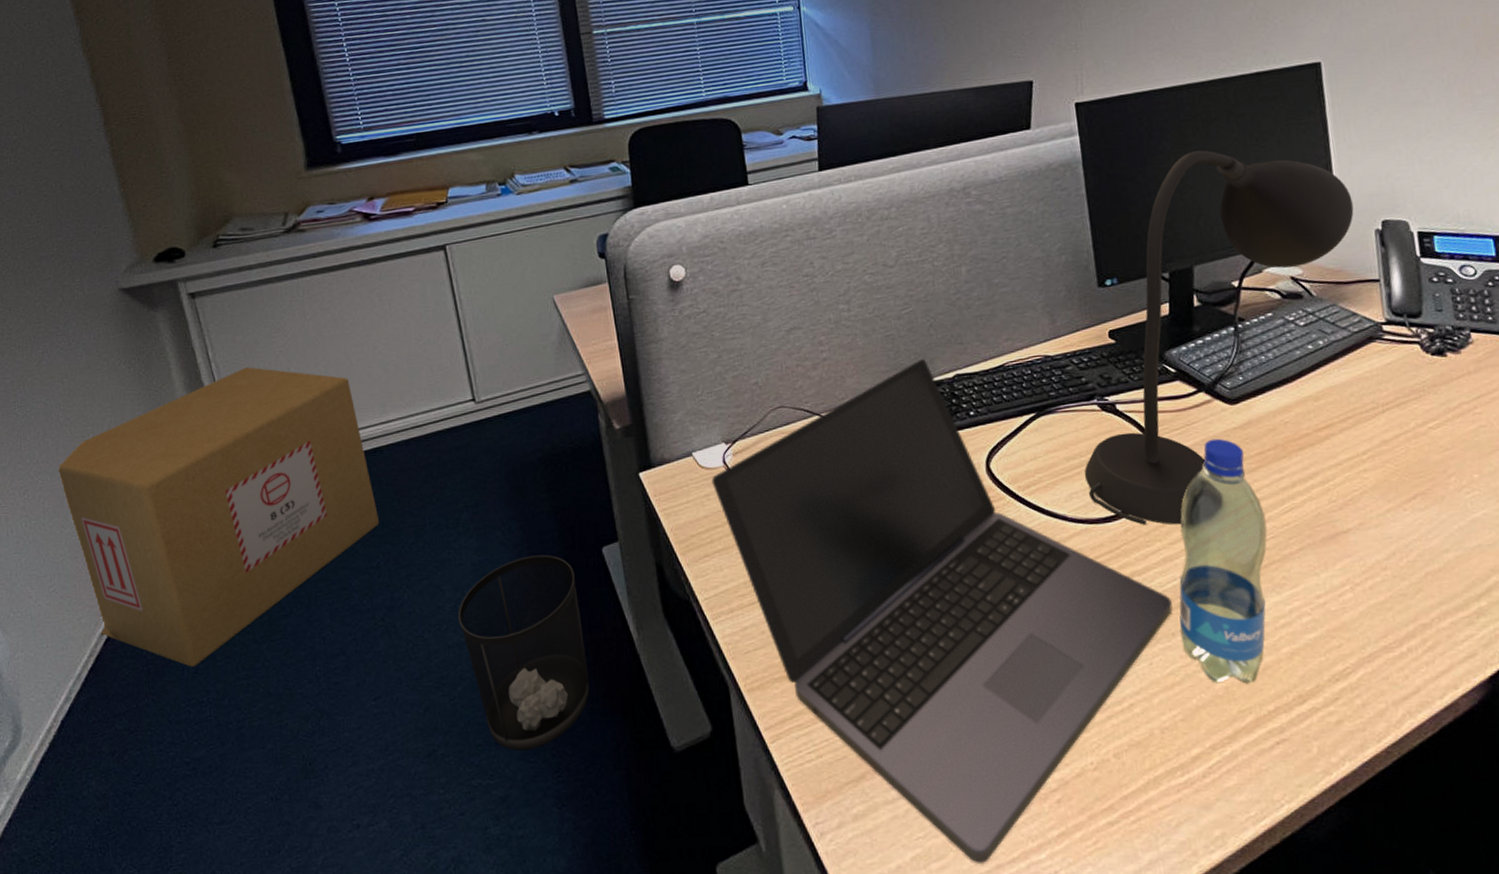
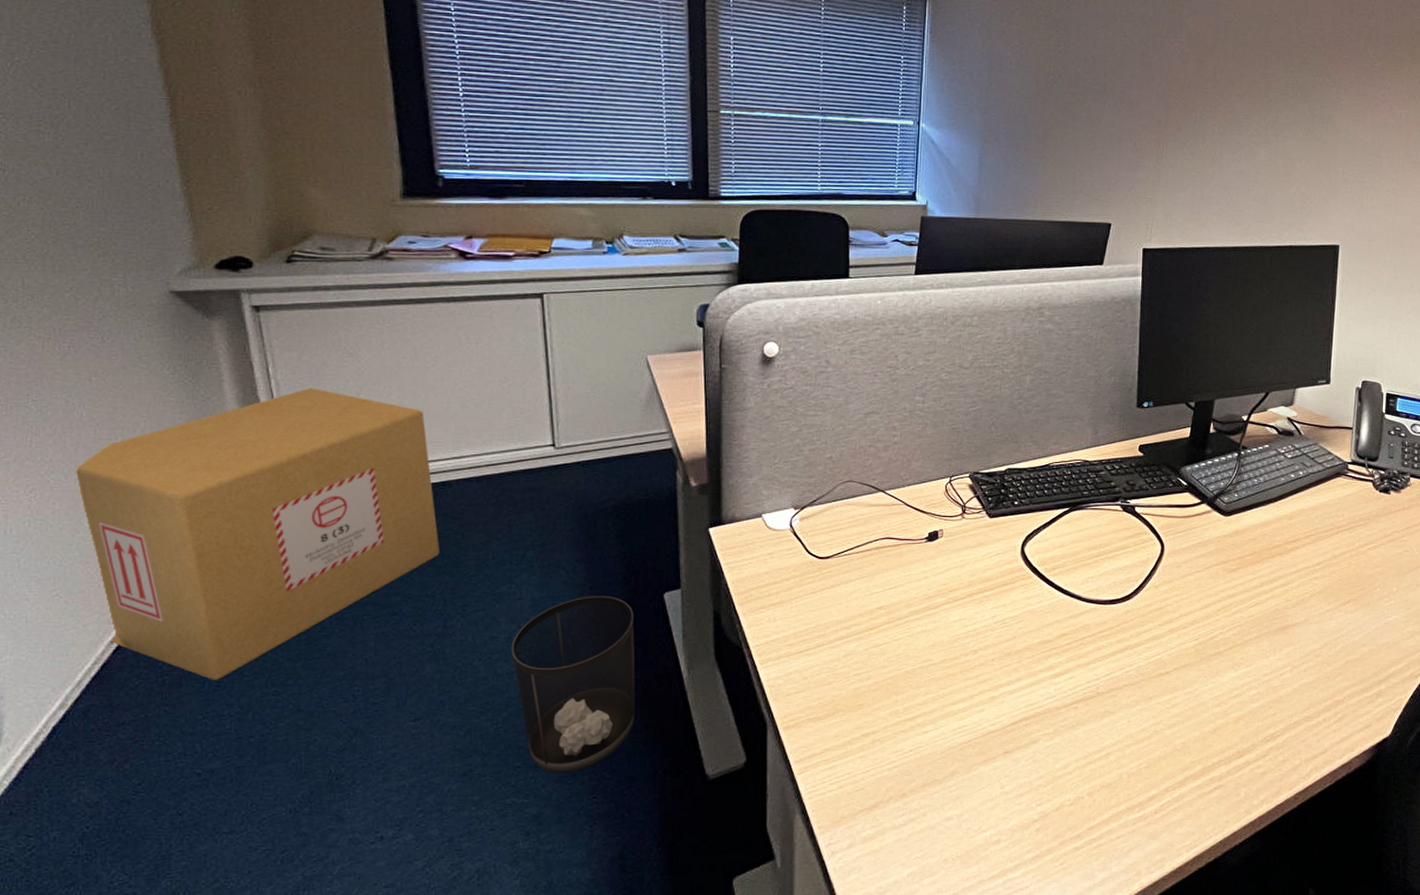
laptop: present [711,359,1173,863] -> none [776,452,1153,879]
desk lamp: present [1084,150,1354,525] -> none [1100,304,1344,610]
bottle: present [1179,438,1268,684] -> none [1155,542,1236,741]

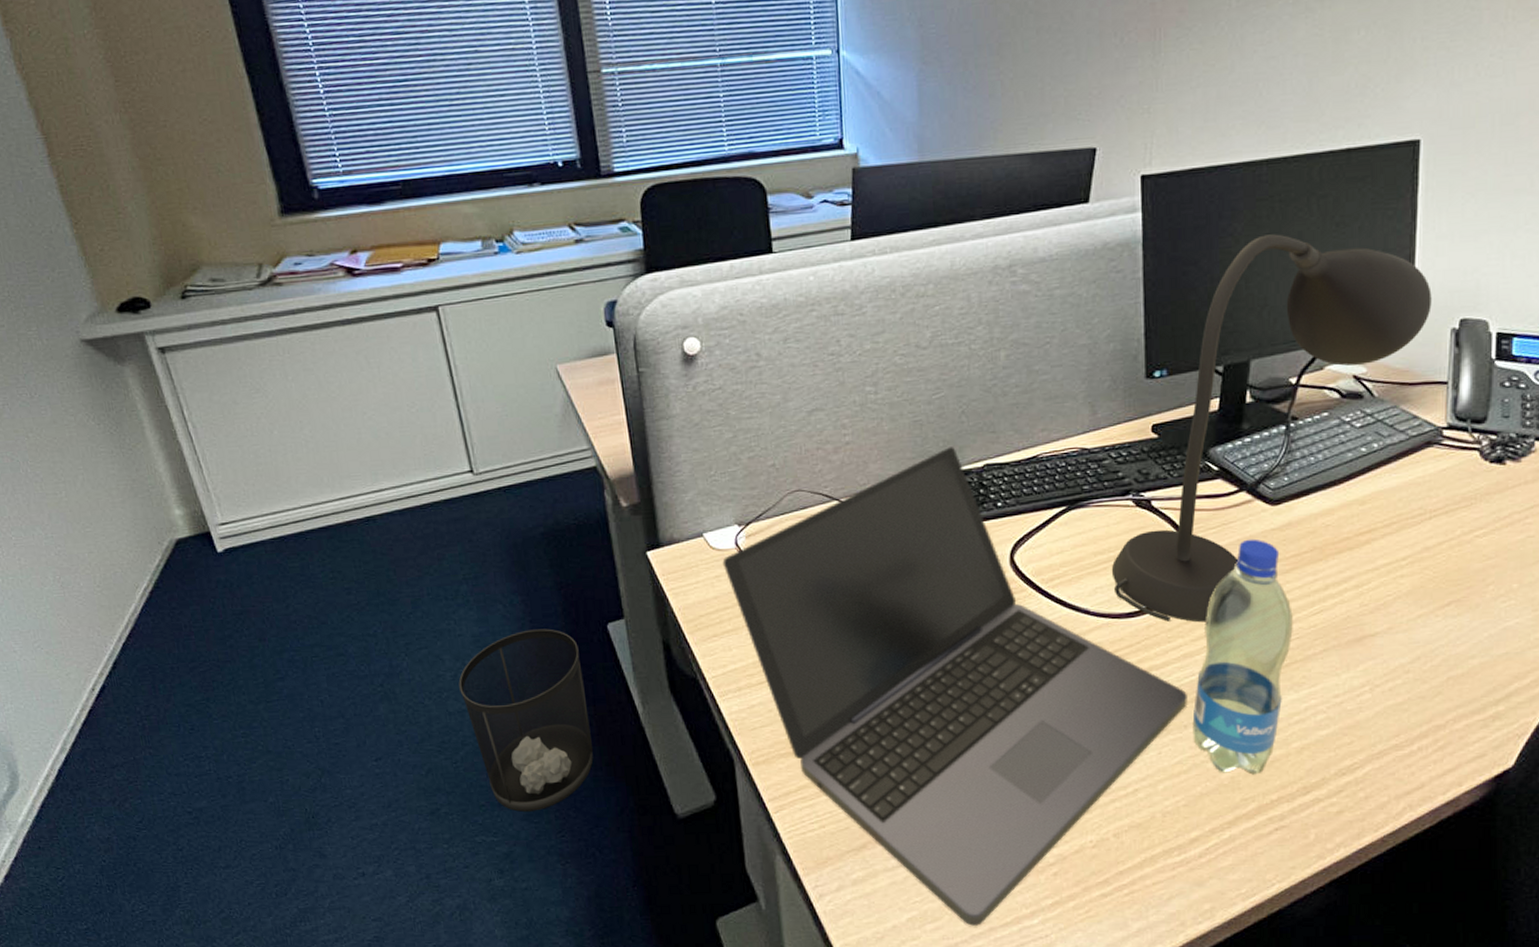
cardboard box: present [76,388,439,680] -> none [32,428,375,724]
laptop: none [776,452,1153,879] -> present [722,447,1187,926]
desk lamp: none [1100,304,1344,610] -> present [1111,234,1432,623]
bottle: none [1155,542,1236,741] -> present [1192,538,1293,775]

